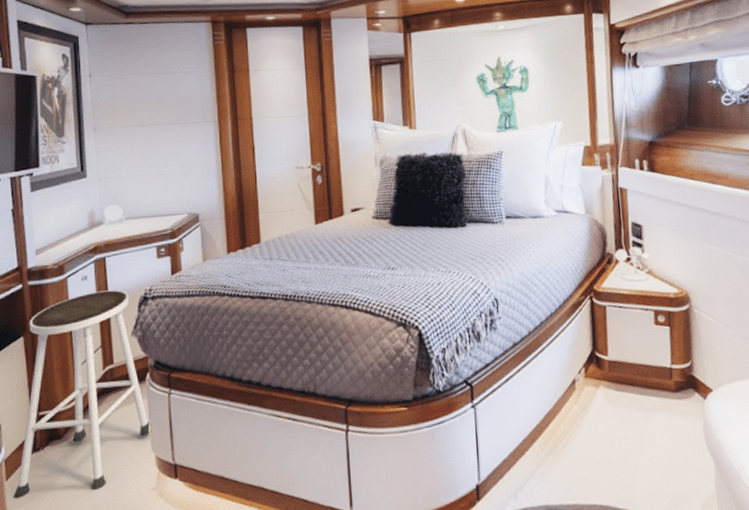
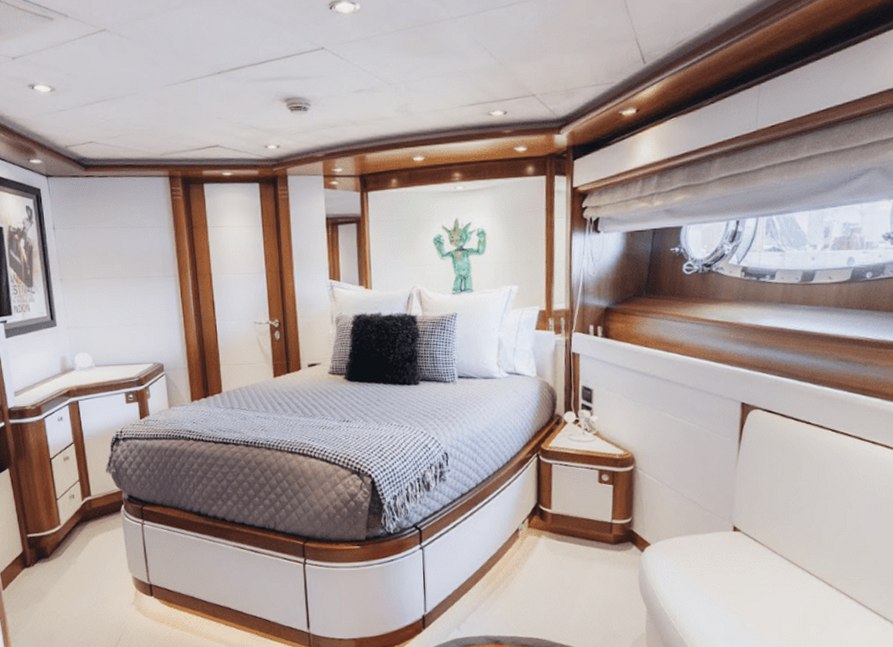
stool: present [13,290,151,500] -> none [10,430,128,606]

